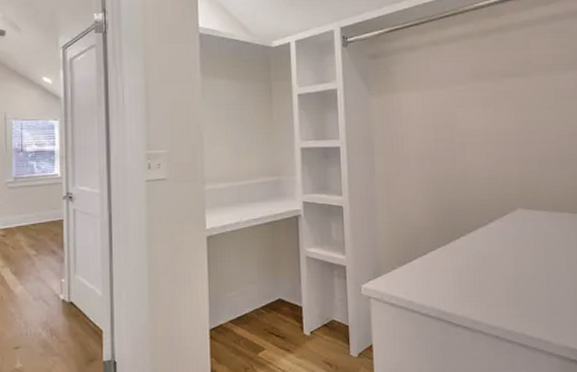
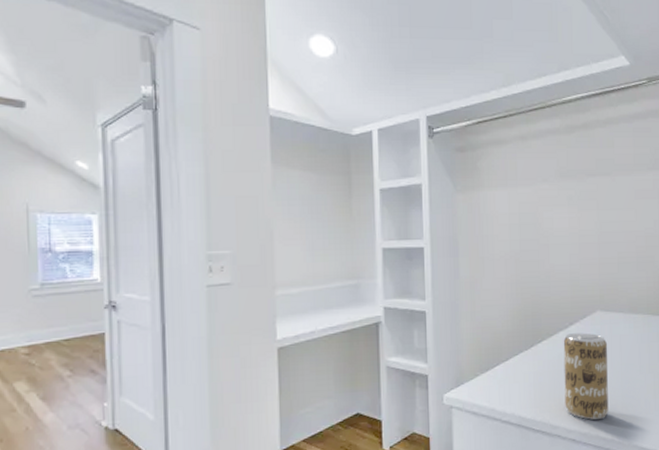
beverage can: none [483,230,534,317] -> present [563,333,609,420]

